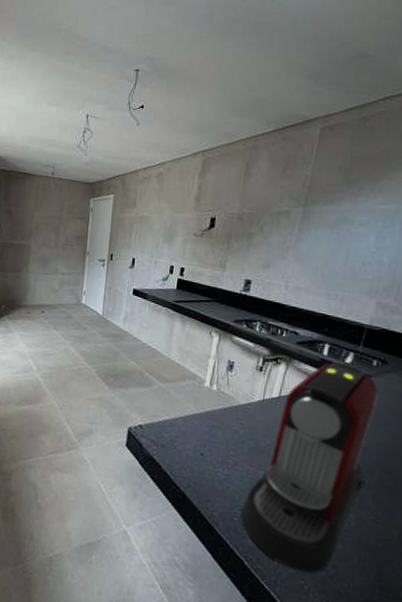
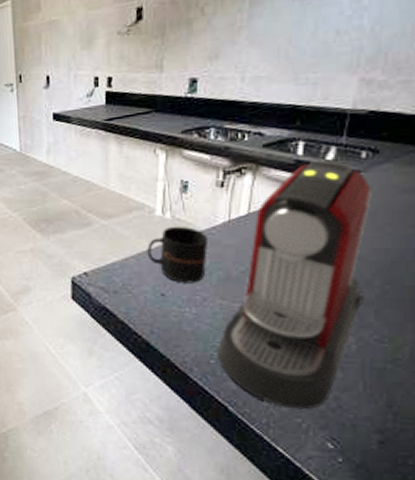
mug: none [193,397,244,449] -> present [147,226,207,283]

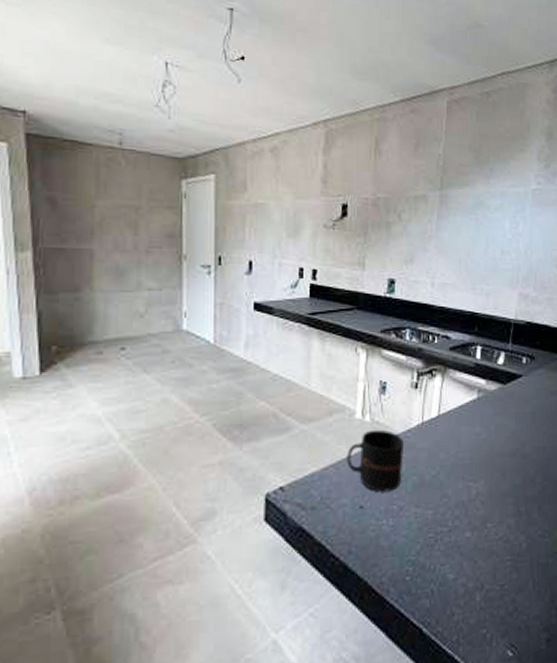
coffee maker: present [216,160,372,410] -> none [412,364,532,619]

